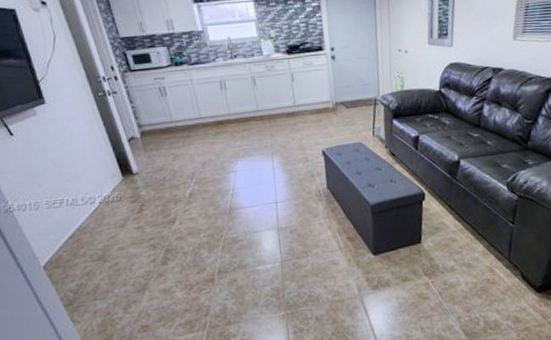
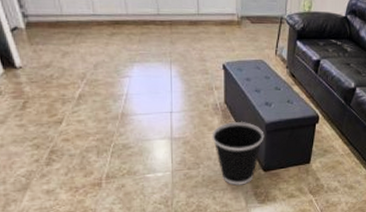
wastebasket: none [317,205,371,272] -> present [212,122,264,186]

